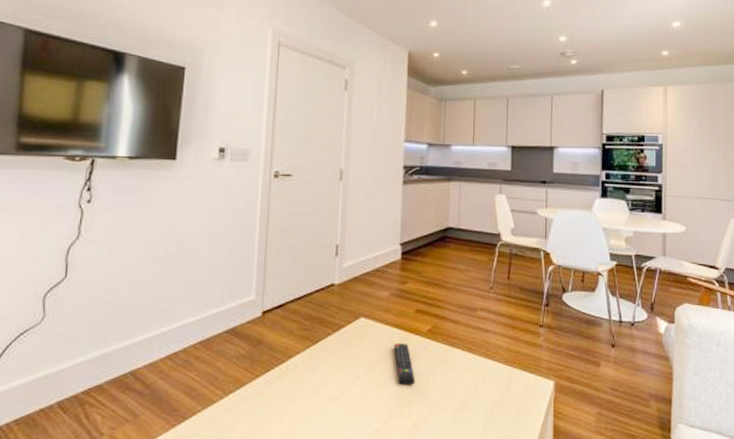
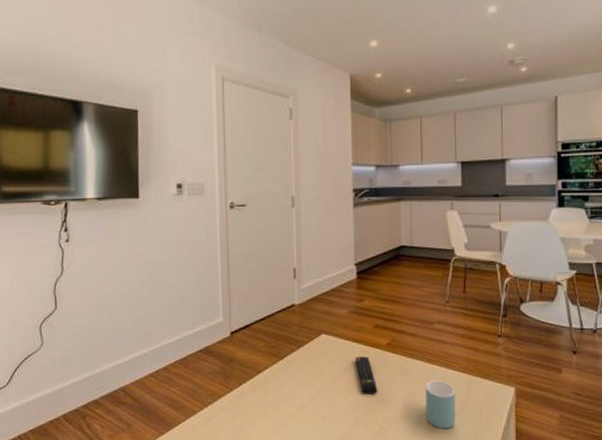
mug: none [463,372,495,426] -> present [425,380,456,430]

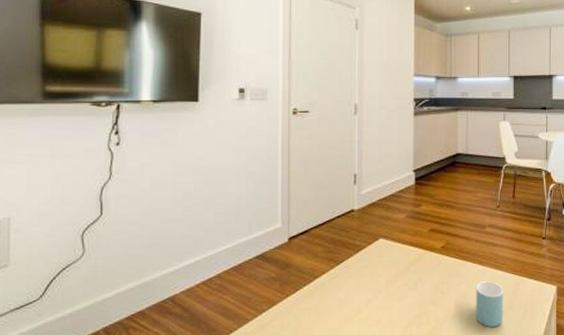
remote control: present [356,356,378,394] -> none [411,260,432,296]

